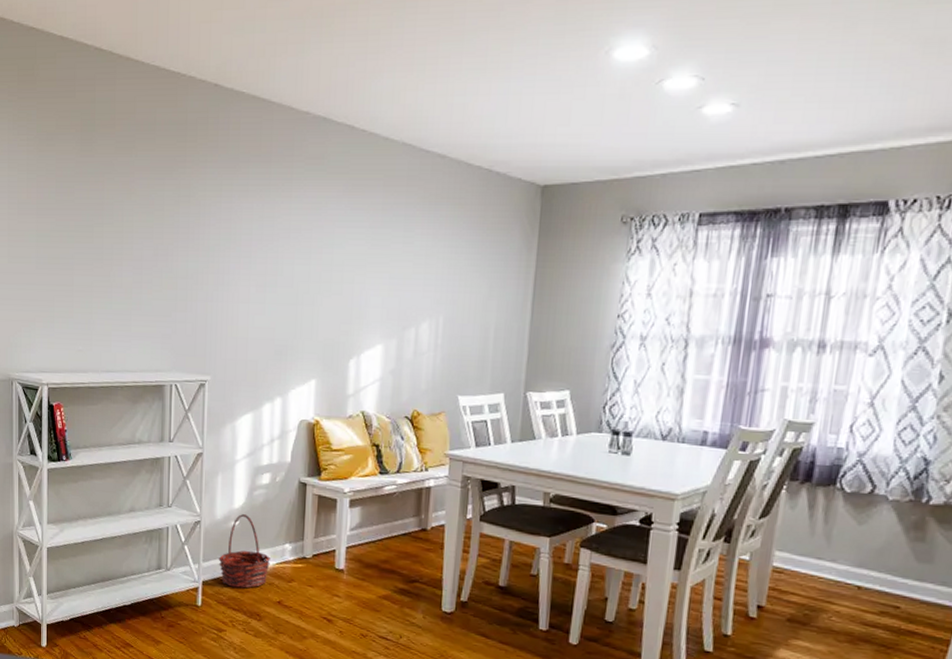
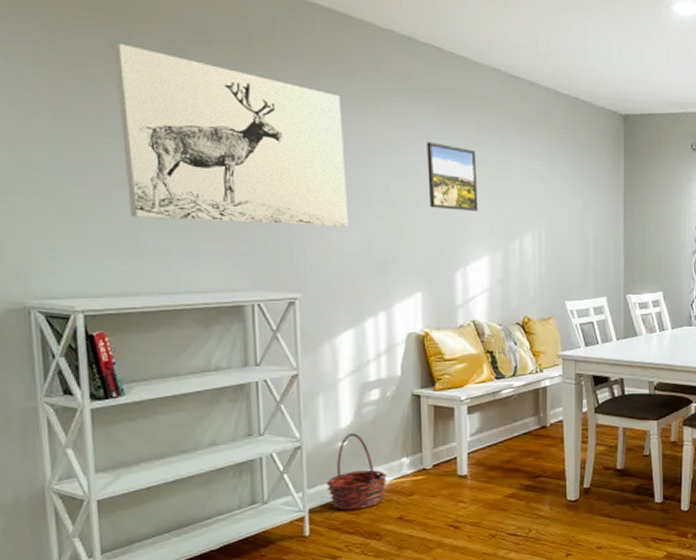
wall art: none [82,146,257,312] -> present [113,43,348,227]
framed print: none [330,225,379,297] -> present [427,142,478,211]

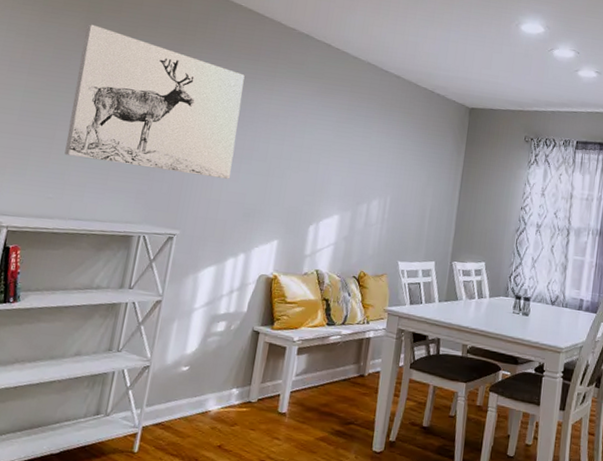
basket: present [326,433,387,510] -> none [162,359,216,433]
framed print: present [427,142,478,211] -> none [298,116,343,176]

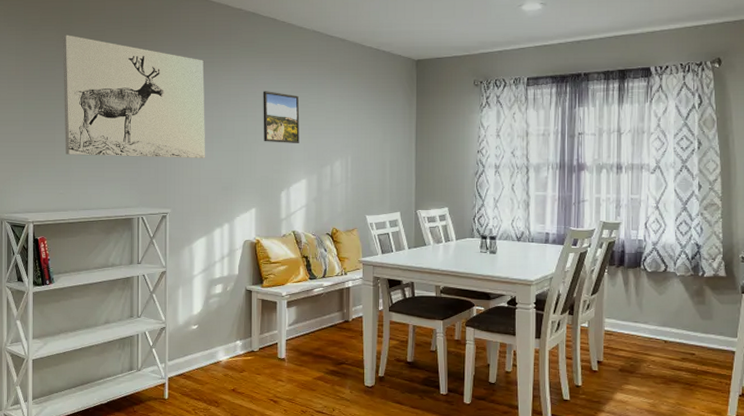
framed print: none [298,116,343,176] -> present [263,91,300,143]

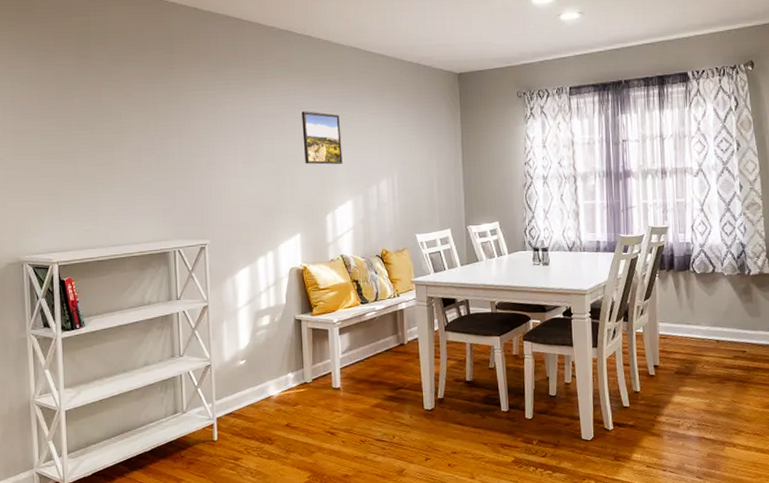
wall art: present [62,35,205,158] -> none [80,60,243,188]

